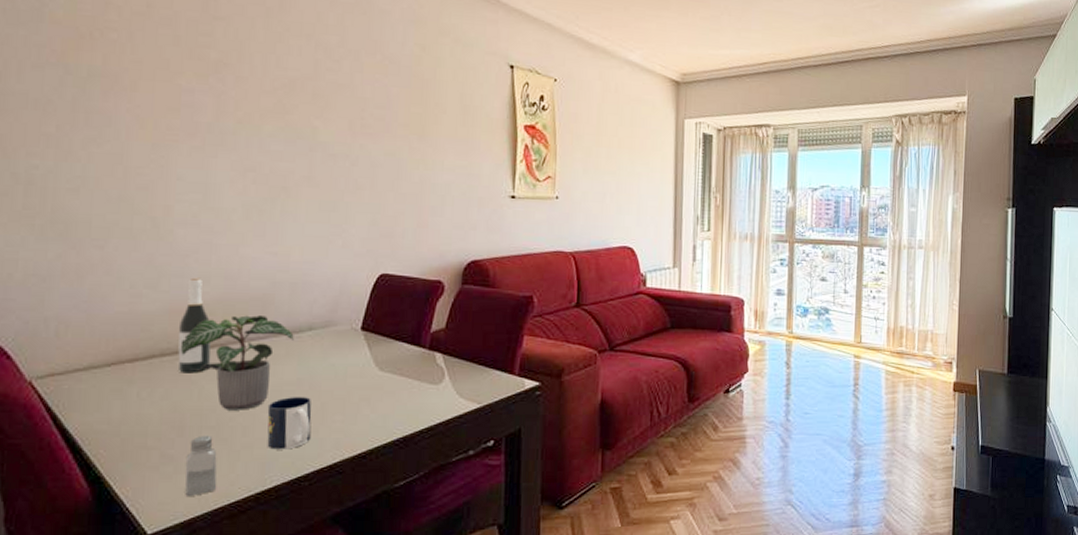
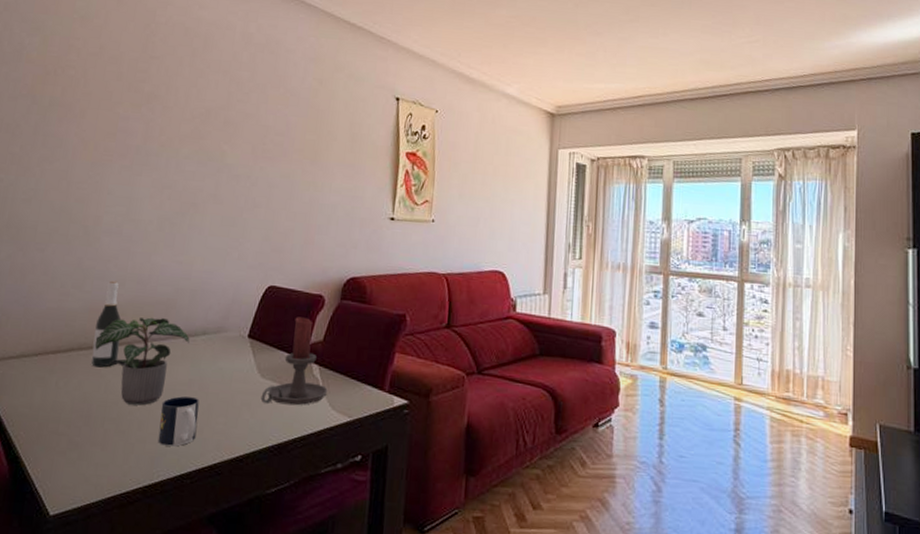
saltshaker: present [185,435,217,498] -> none [84,426,115,484]
candle holder: none [380,305,454,398] -> present [260,317,328,406]

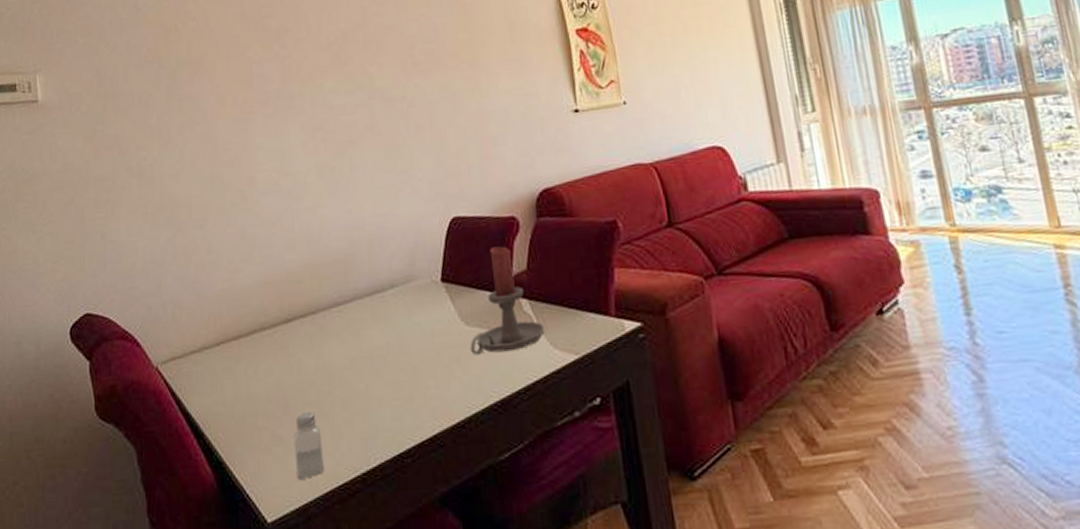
saltshaker: none [84,426,115,484] -> present [293,411,324,481]
wine bottle: present [91,280,122,368] -> none [272,245,305,347]
potted plant: present [94,317,190,406] -> none [276,277,378,383]
mug: present [157,396,199,447] -> none [362,361,407,424]

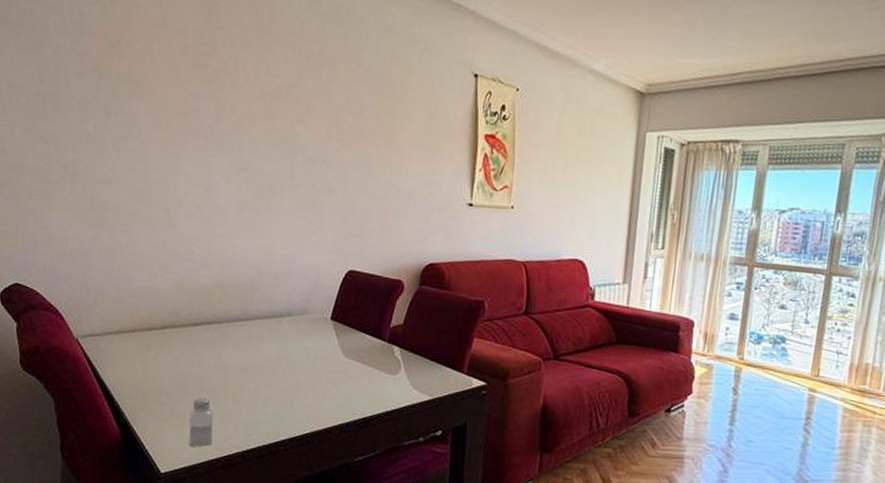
candle holder: present [470,246,545,356] -> none [345,301,409,384]

